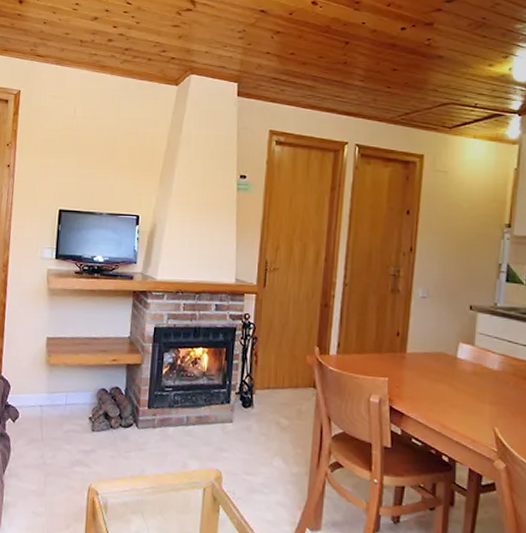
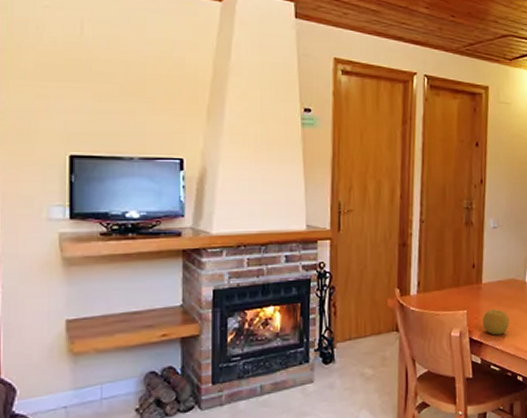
fruit: none [404,380,436,409] -> present [482,309,509,336]

